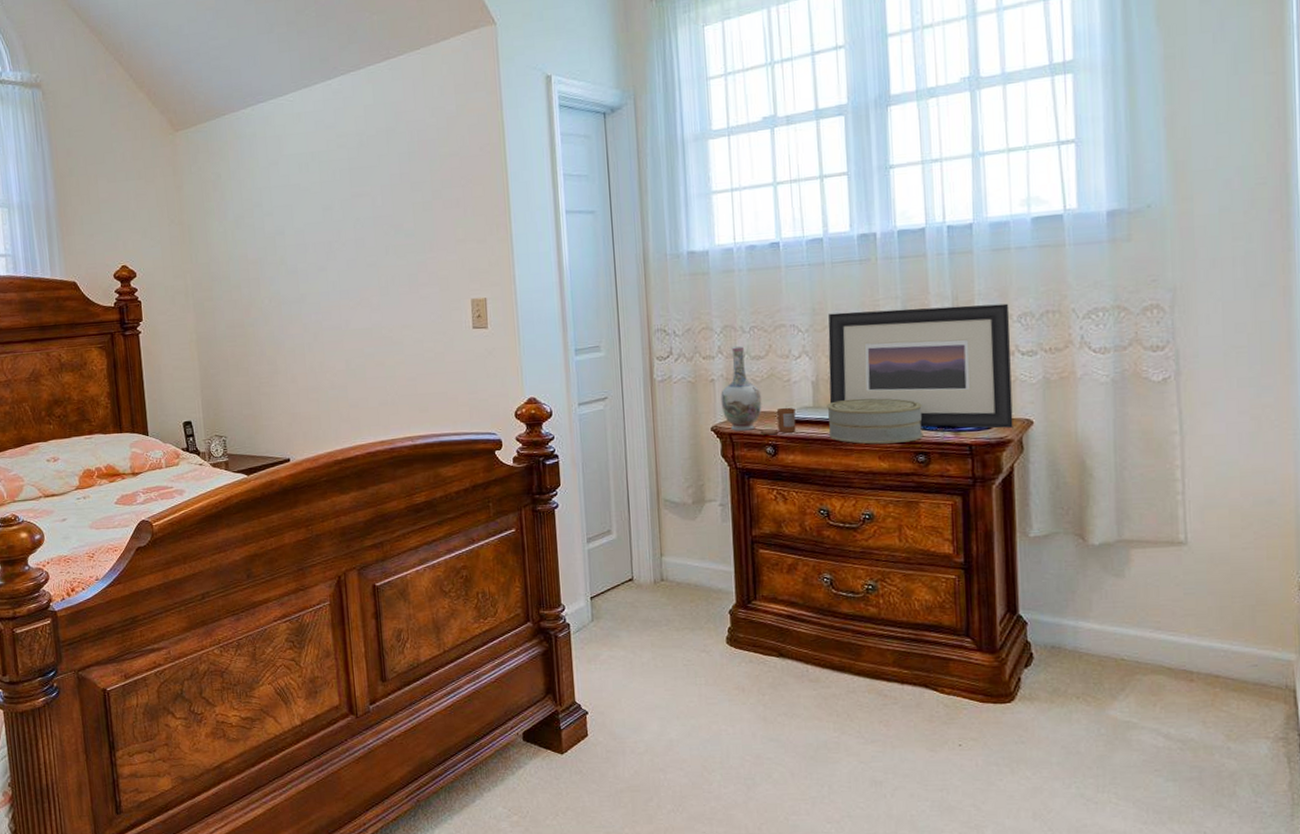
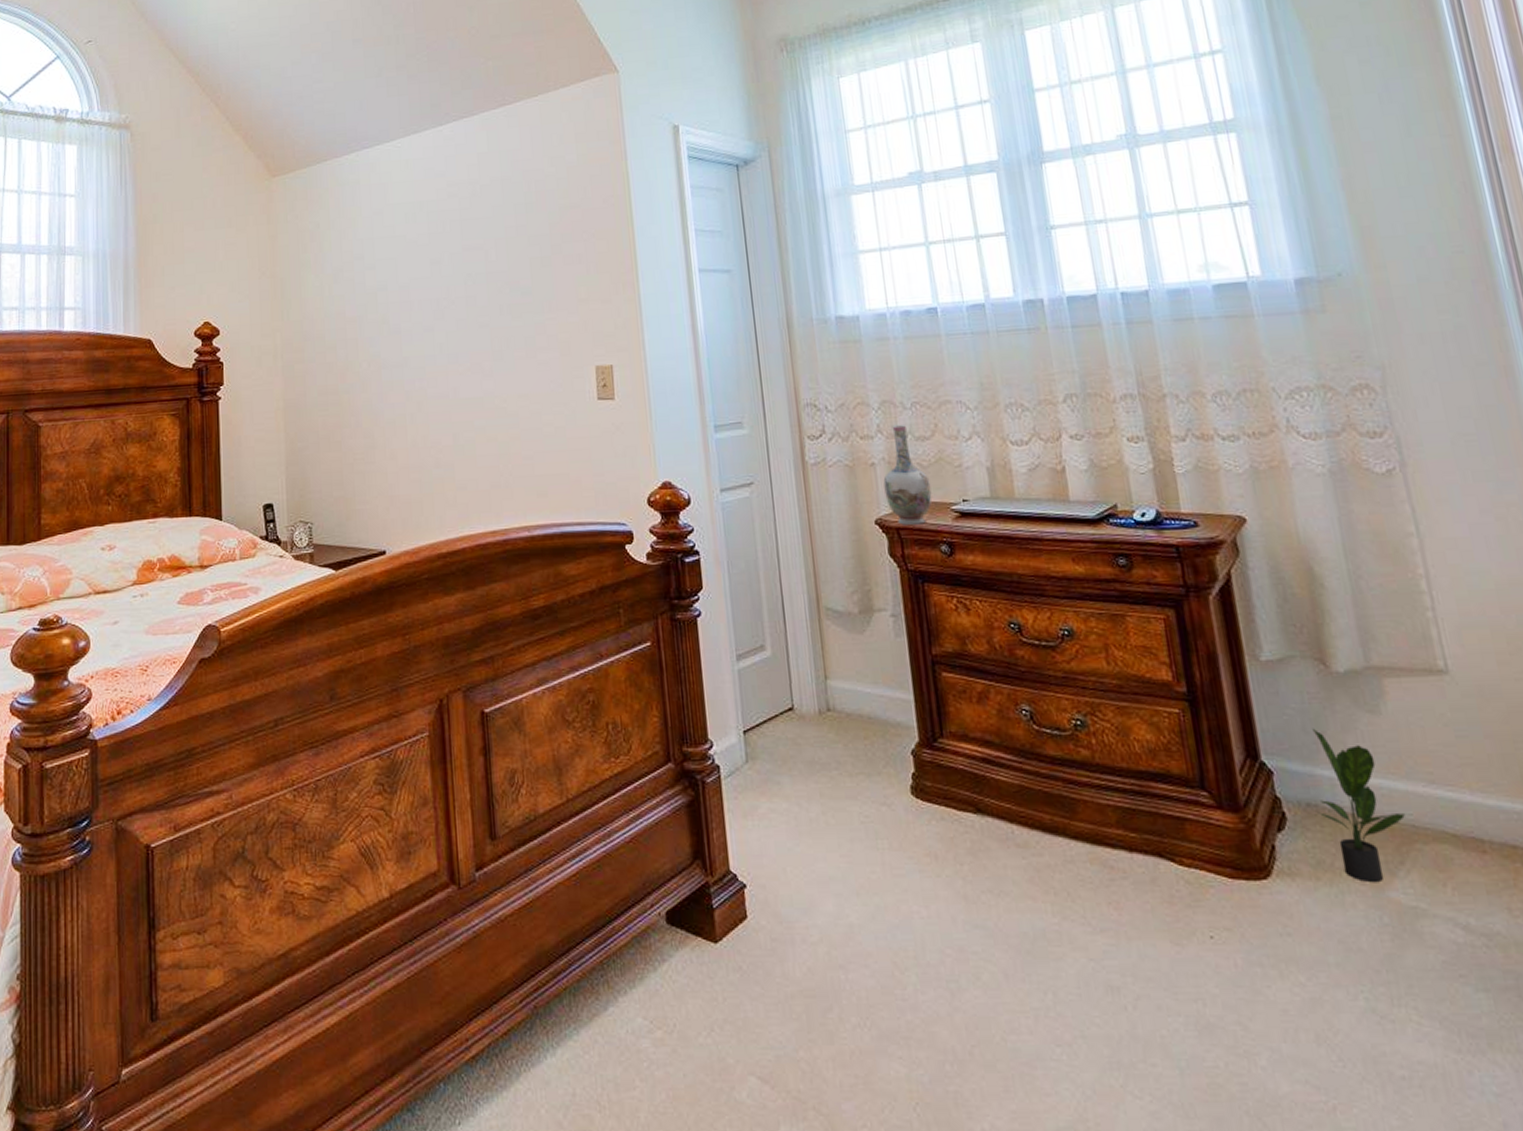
candle: present [760,407,796,436] -> none [931,497,974,531]
decorative box: present [827,398,924,445] -> none [1006,488,1122,544]
picture frame: present [828,303,1013,429] -> none [998,380,1224,527]
potted plant: none [1060,588,1132,704] -> present [1313,728,1406,882]

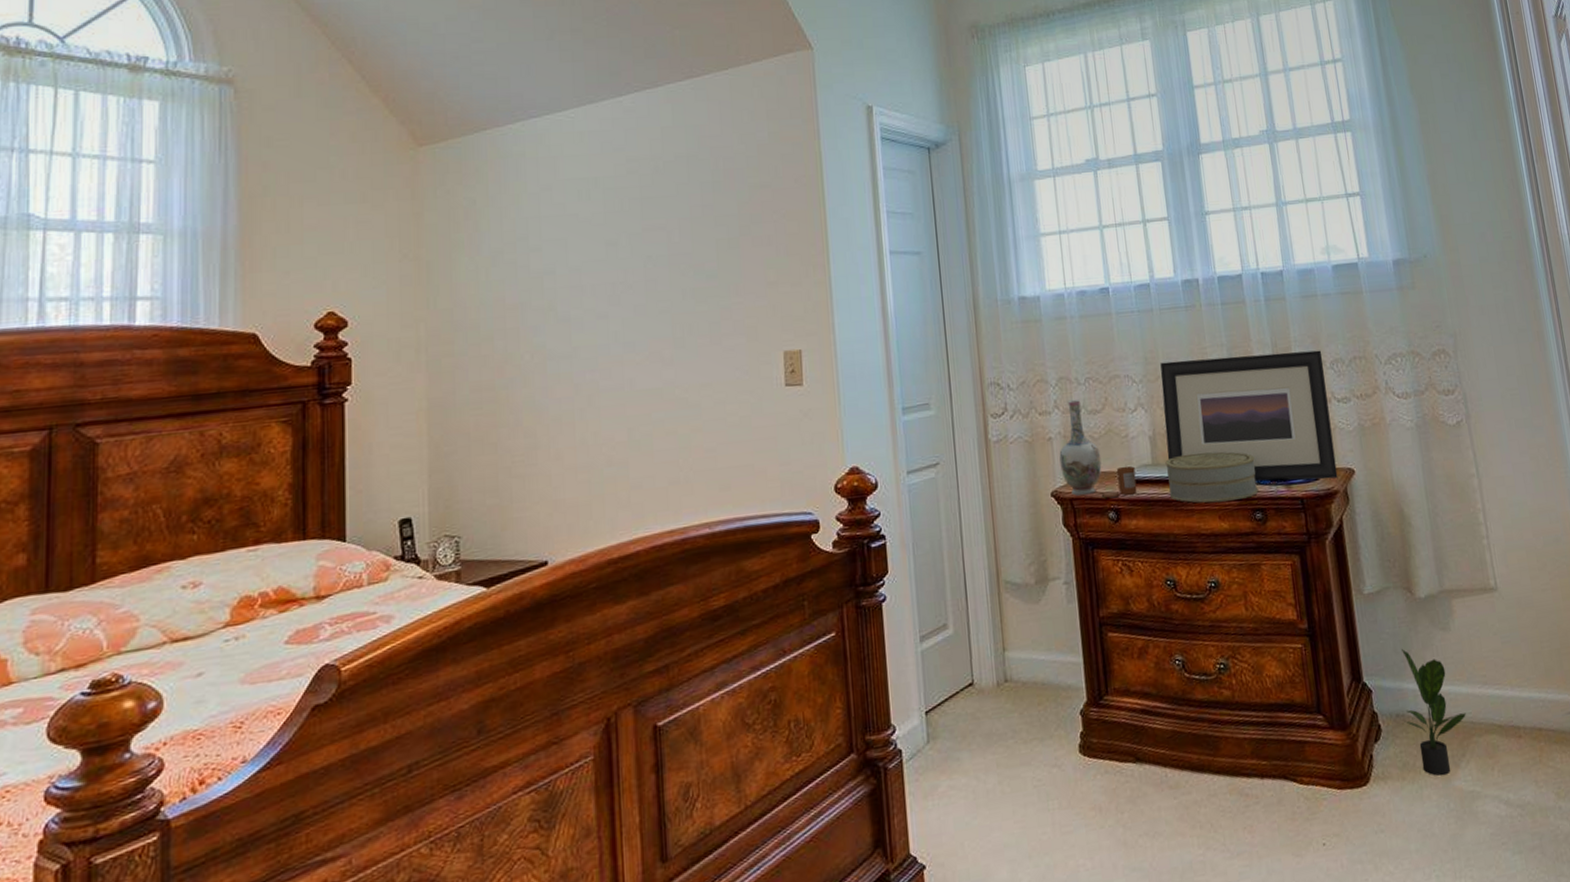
candle: none [931,497,974,531] -> present [1101,466,1137,499]
picture frame: none [998,380,1224,527] -> present [1160,350,1338,482]
decorative box: none [1006,488,1122,544] -> present [1165,452,1259,503]

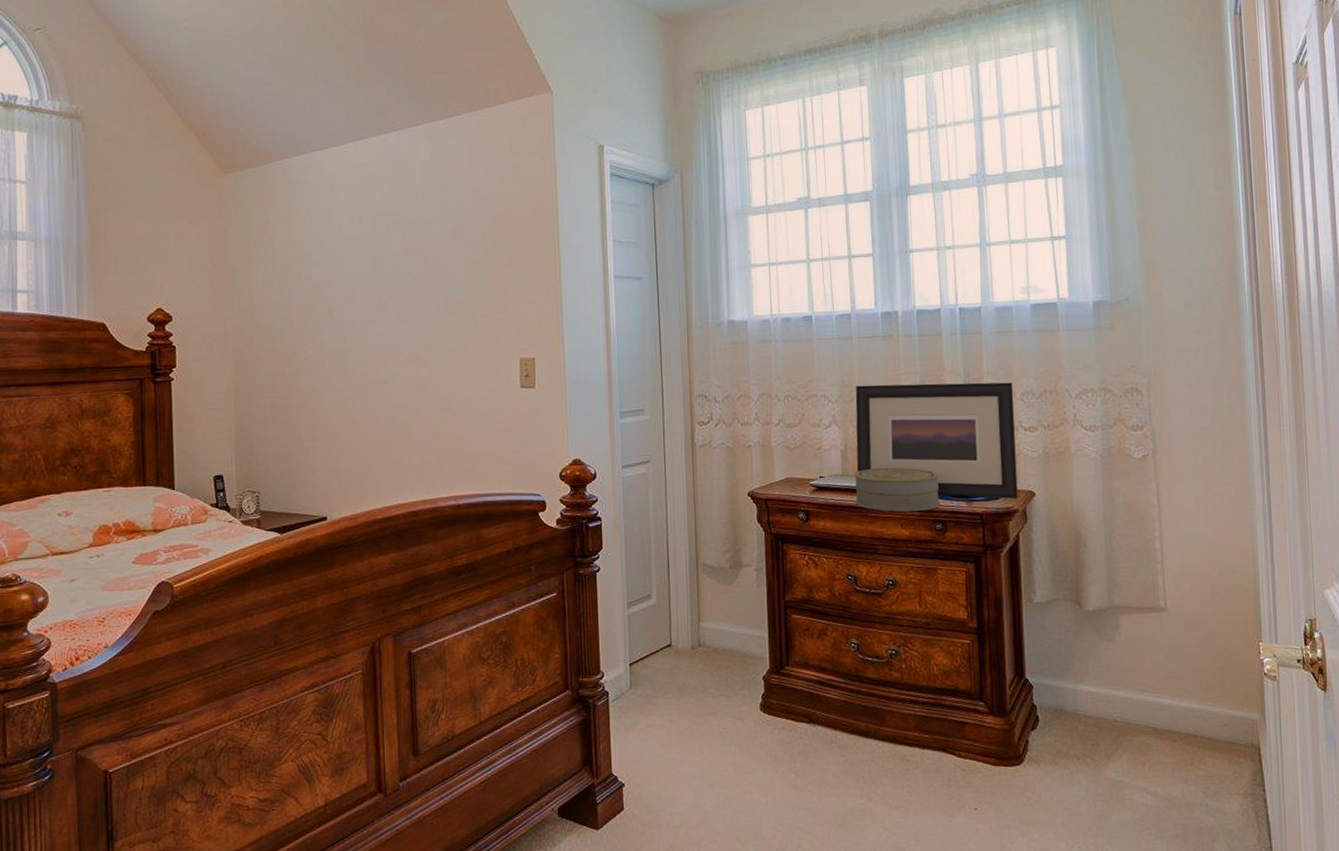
vase: present [1059,399,1102,497] -> none [757,413,795,498]
candle: present [1101,466,1137,499] -> none [793,474,827,502]
potted plant: present [1401,648,1467,776] -> none [1062,653,1124,765]

